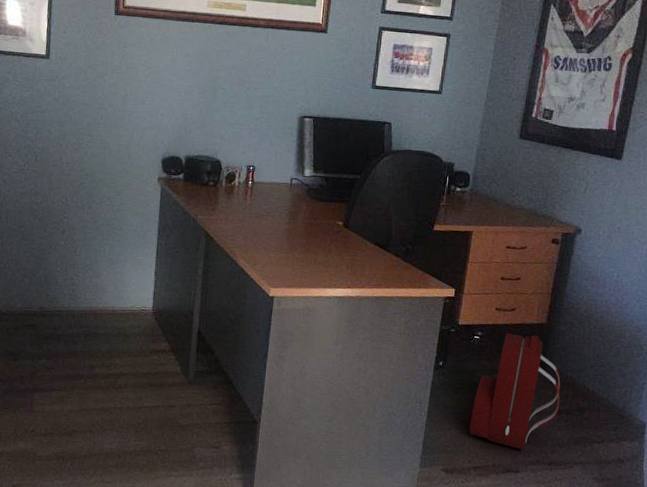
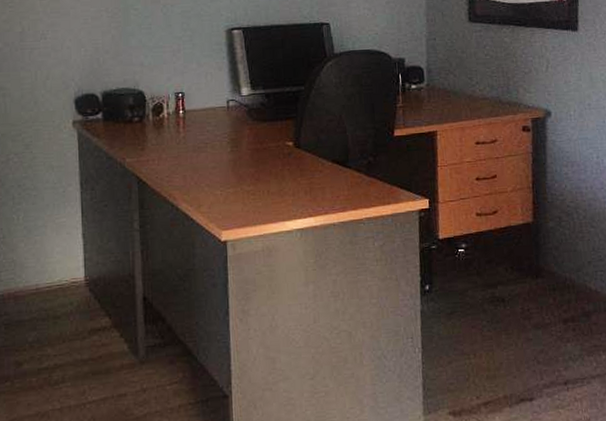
backpack: present [469,333,561,450] -> none [470,237,564,373]

